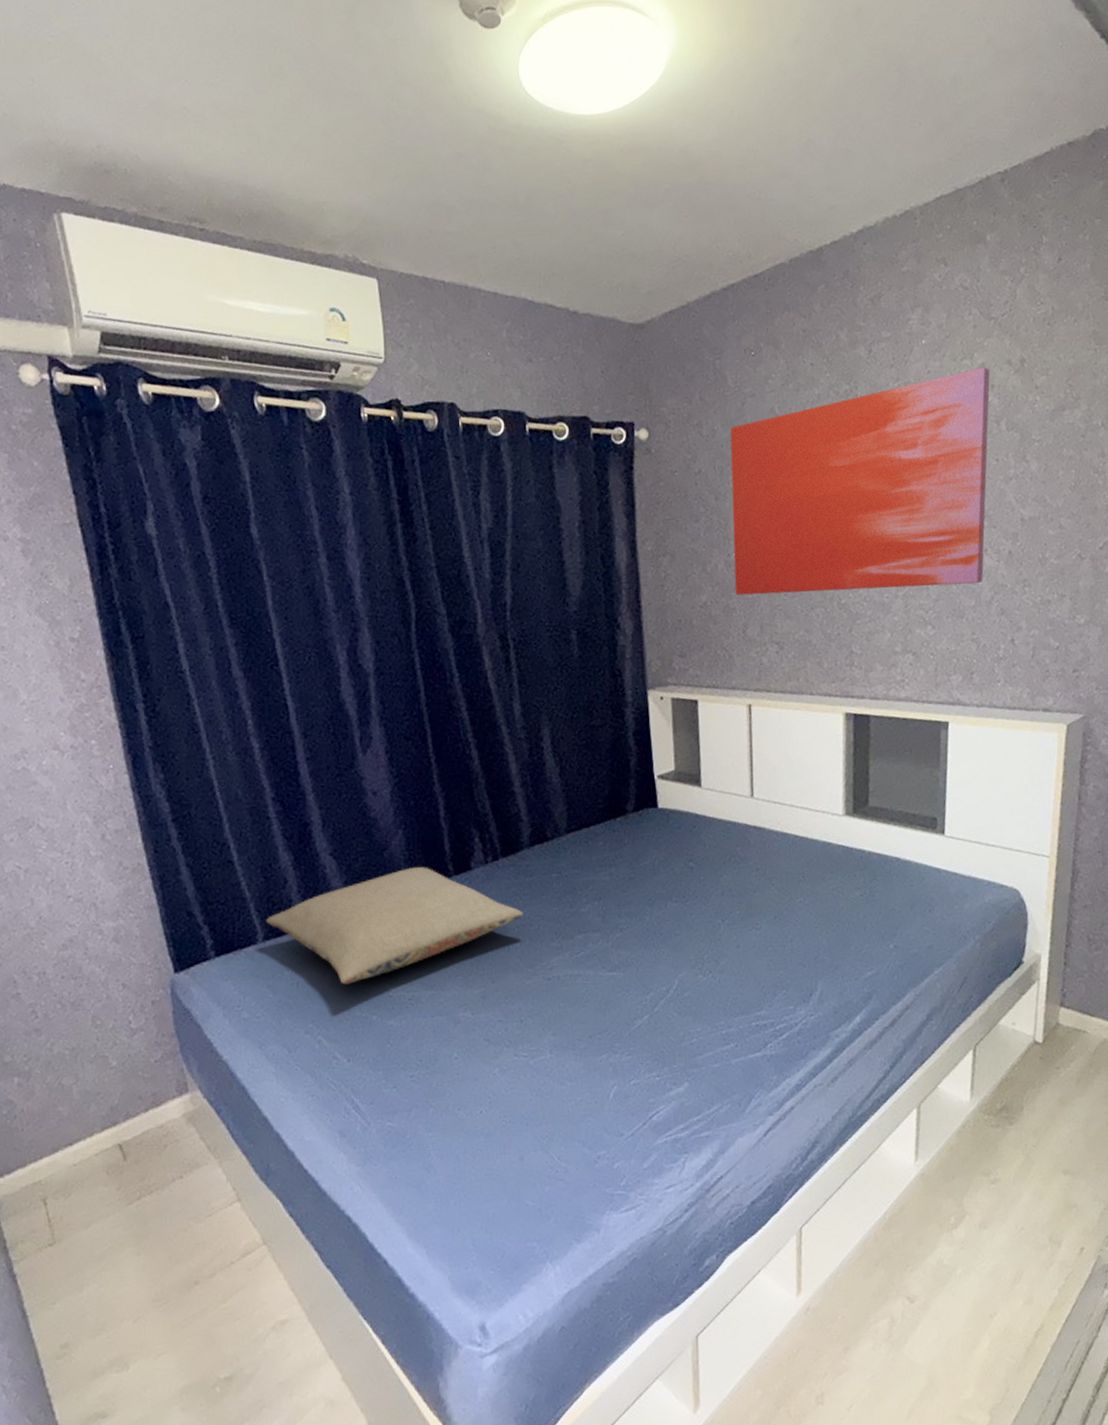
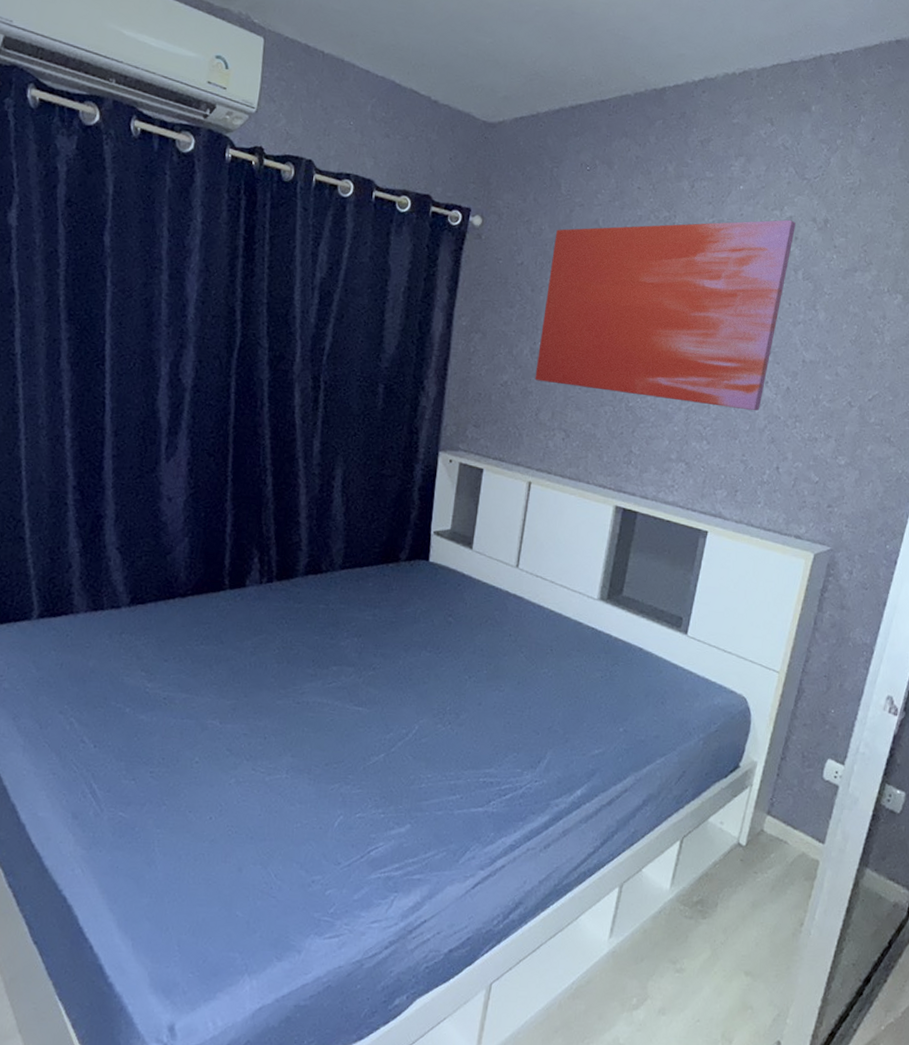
pillow: present [266,867,524,985] -> none [44,574,287,674]

